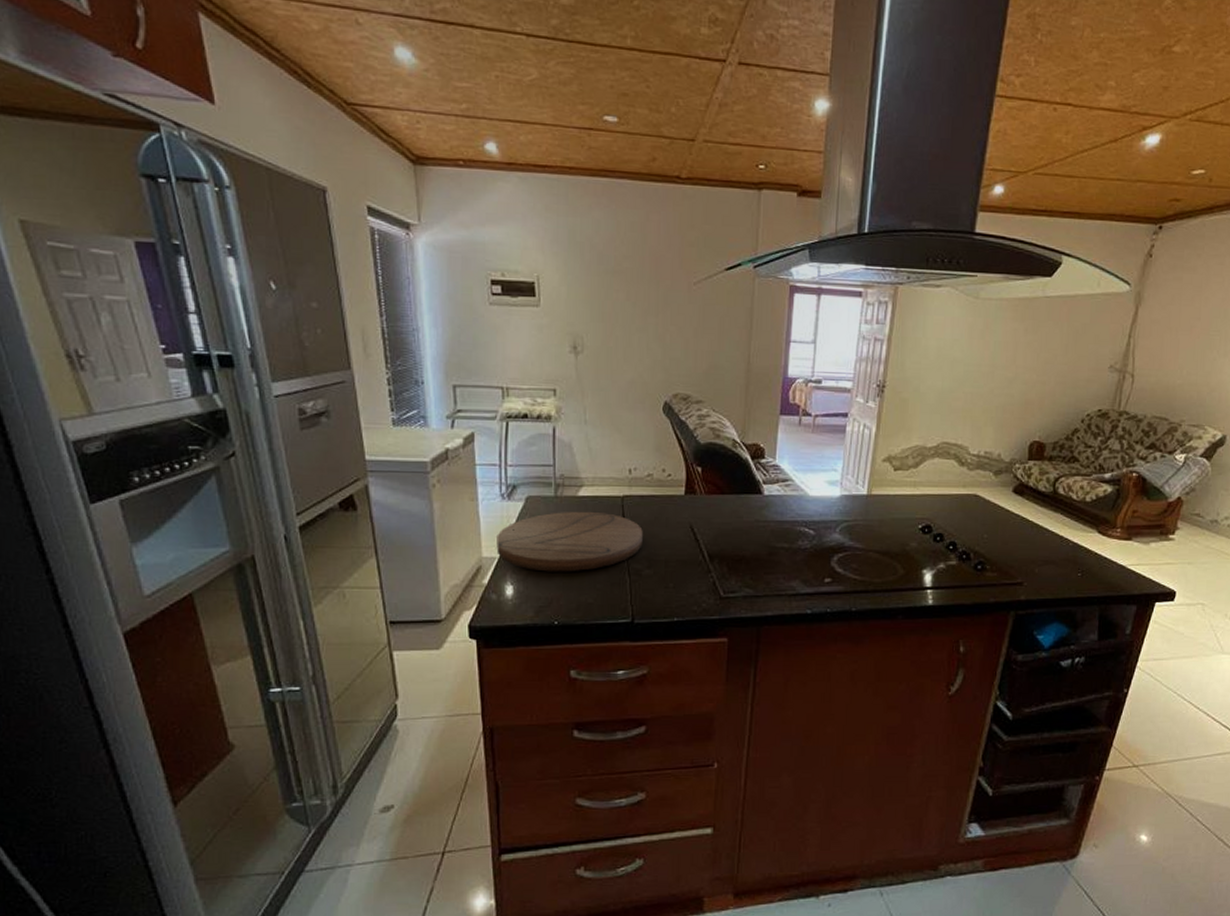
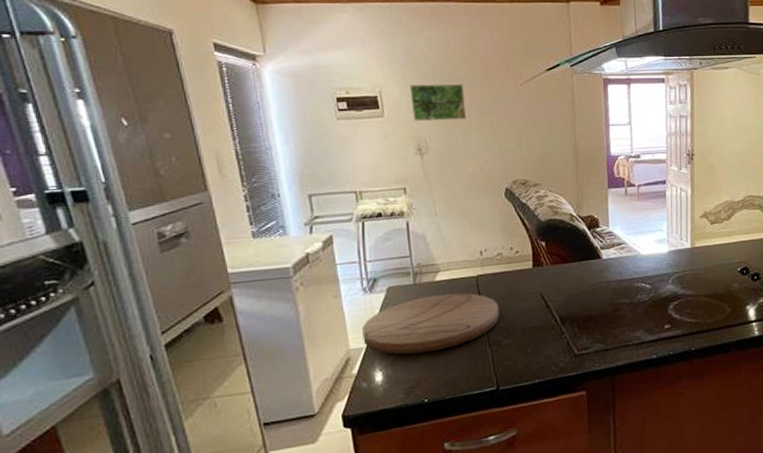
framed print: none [570,273,630,318] -> present [409,83,467,122]

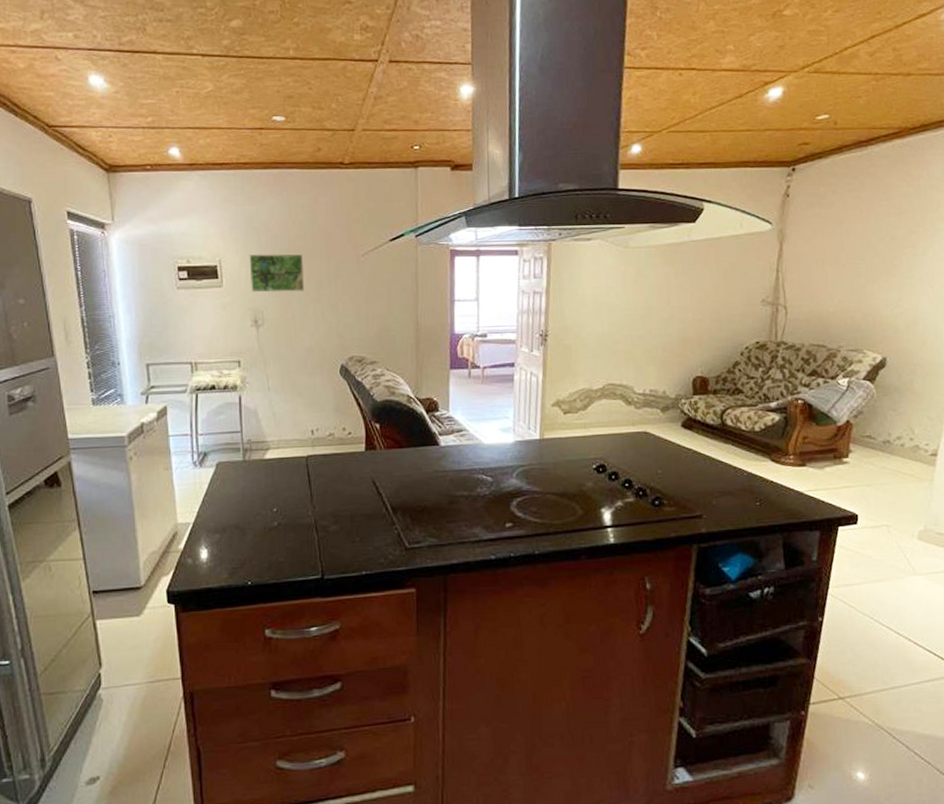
cutting board: present [362,293,500,355] -> none [190,472,328,534]

